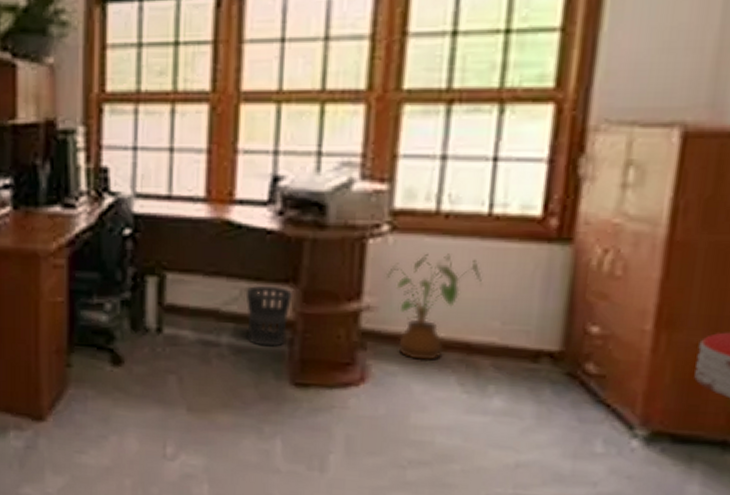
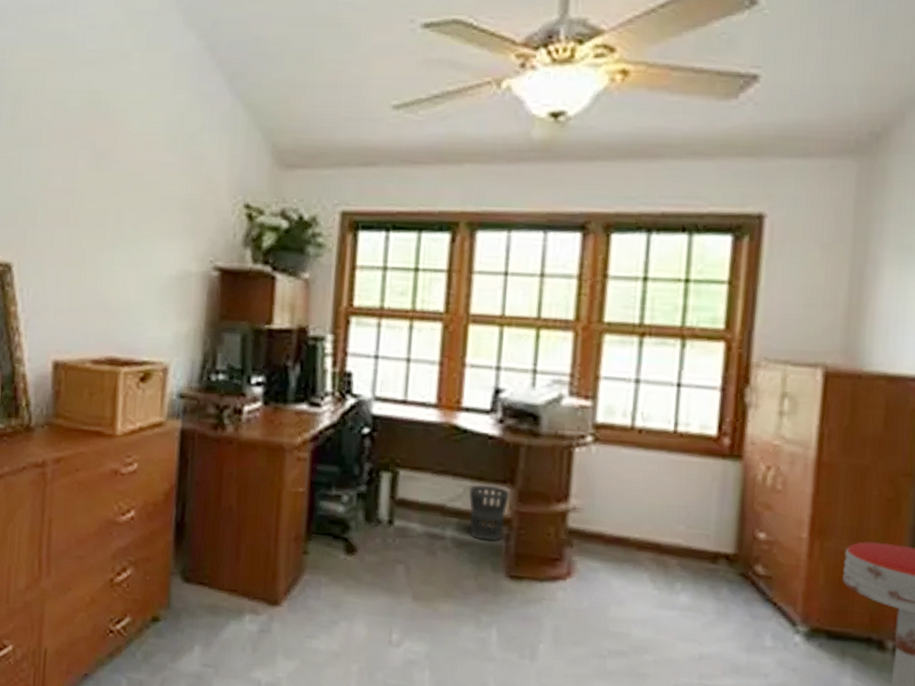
house plant: present [386,253,483,360] -> none [590,462,670,558]

